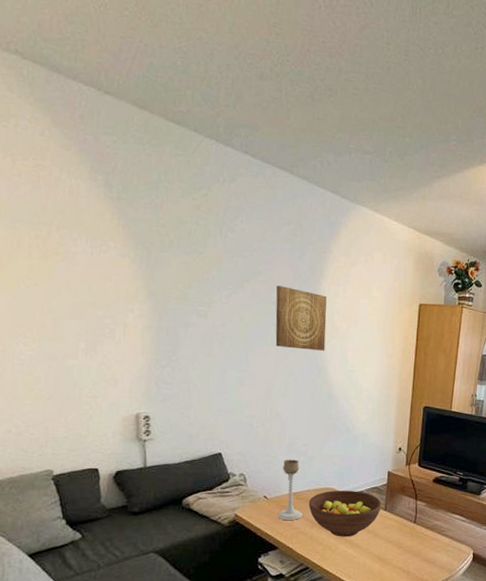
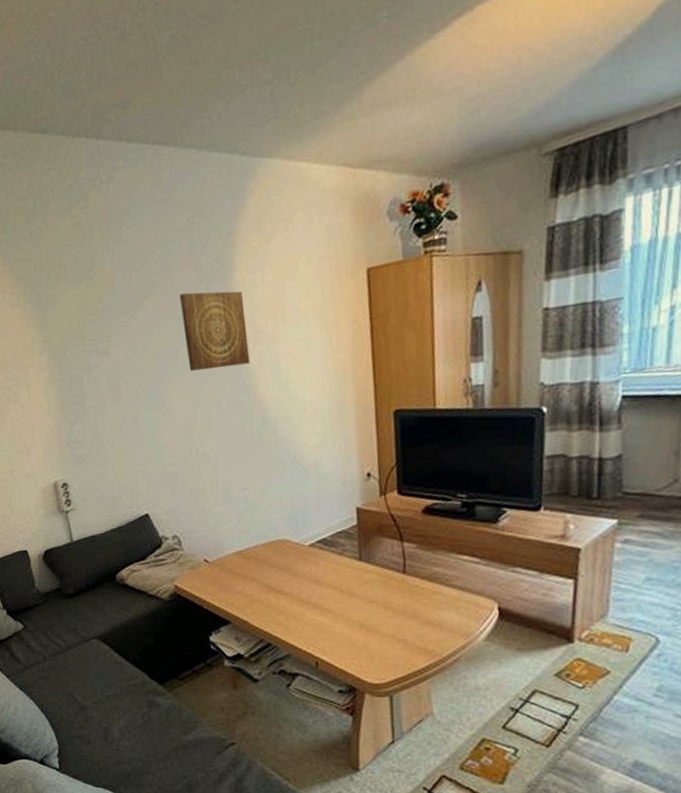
candle holder: present [277,459,302,521] -> none [220,509,253,587]
fruit bowl: present [308,490,382,537] -> none [258,539,354,602]

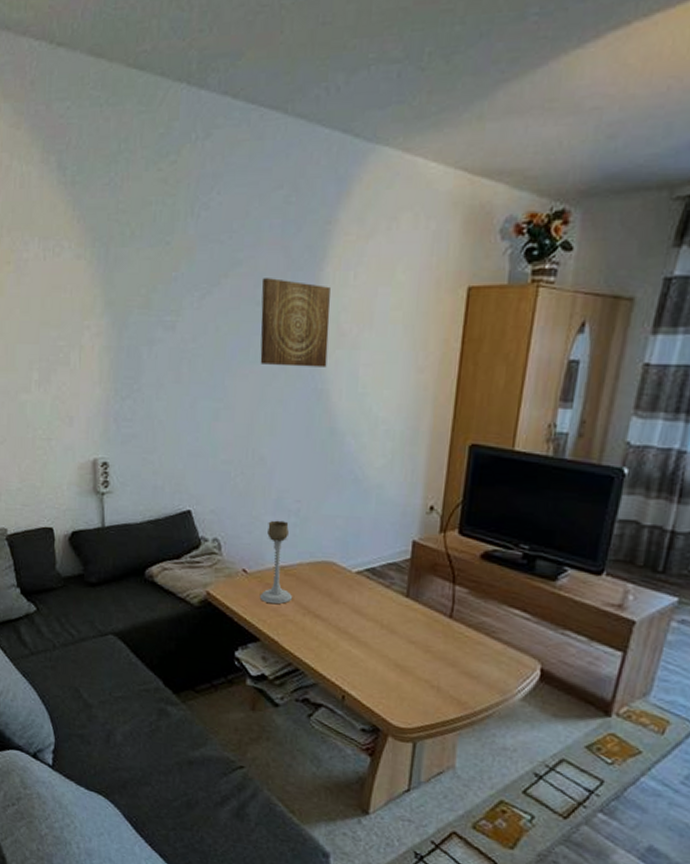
candle holder: none [220,509,253,587] -> present [259,520,292,604]

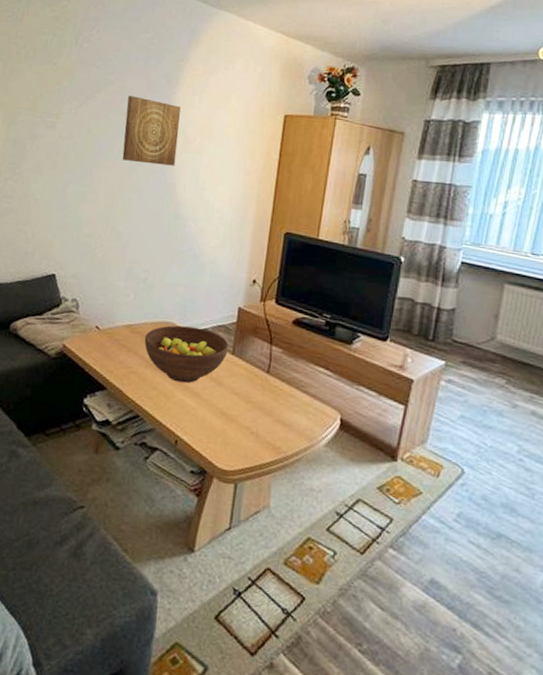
candle holder: present [259,520,292,604] -> none [109,285,138,358]
fruit bowl: none [300,565,402,632] -> present [144,325,229,383]

